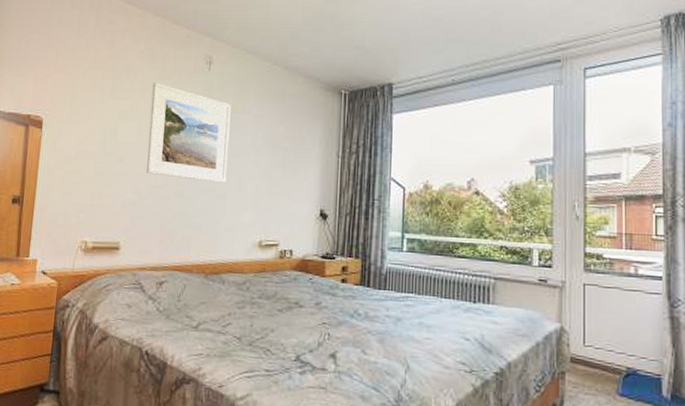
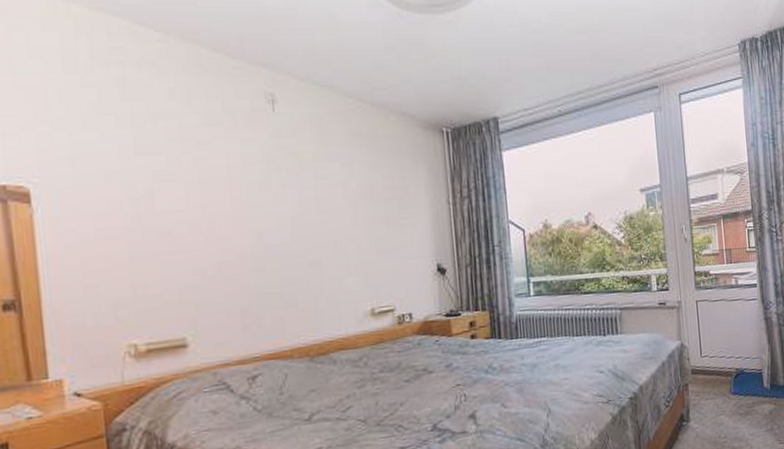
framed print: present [147,82,231,183] -> none [196,129,319,249]

